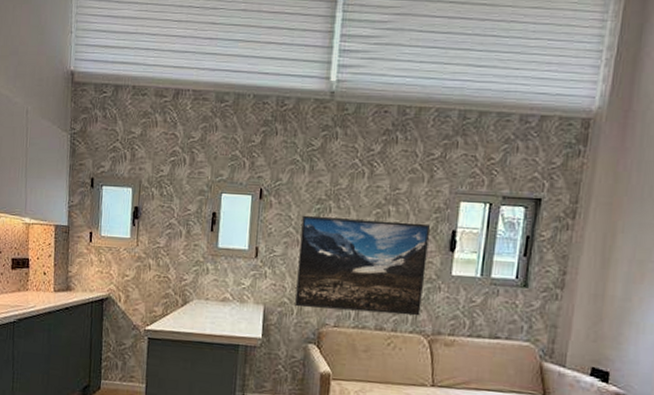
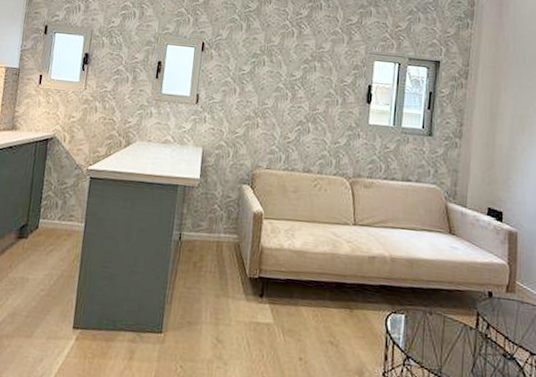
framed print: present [295,215,430,316] -> none [231,67,349,160]

